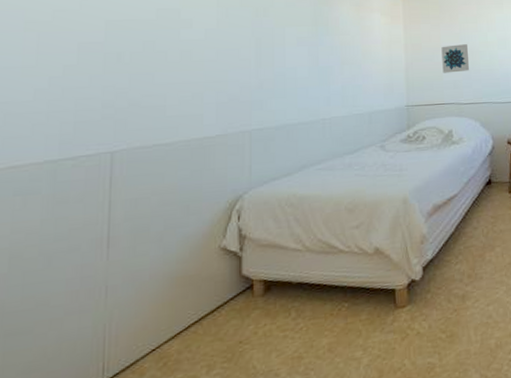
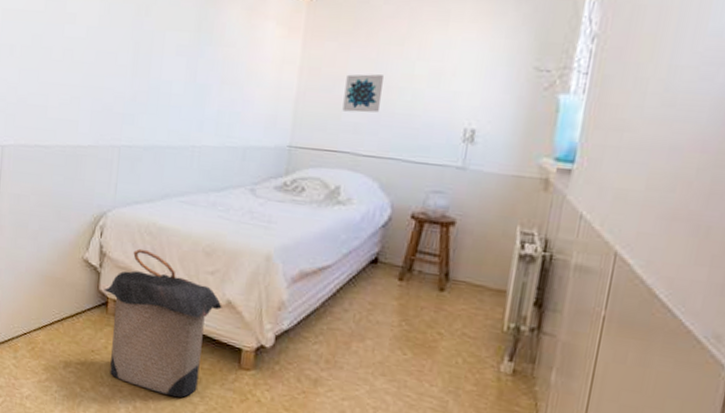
laundry hamper: none [247,221,371,363] -> present [104,248,222,398]

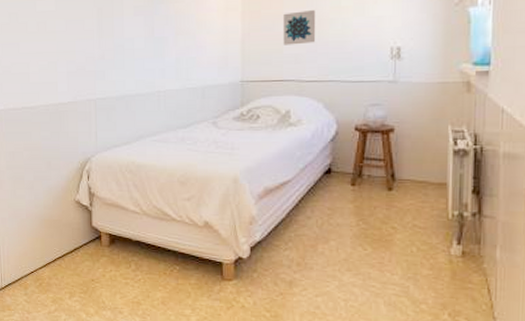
laundry hamper: present [104,248,222,398] -> none [96,185,201,312]

